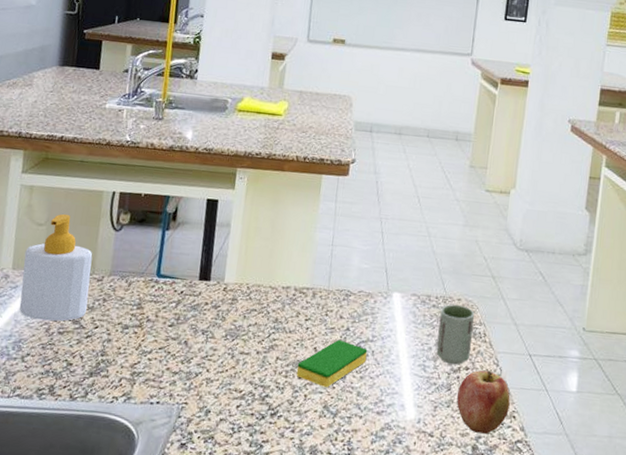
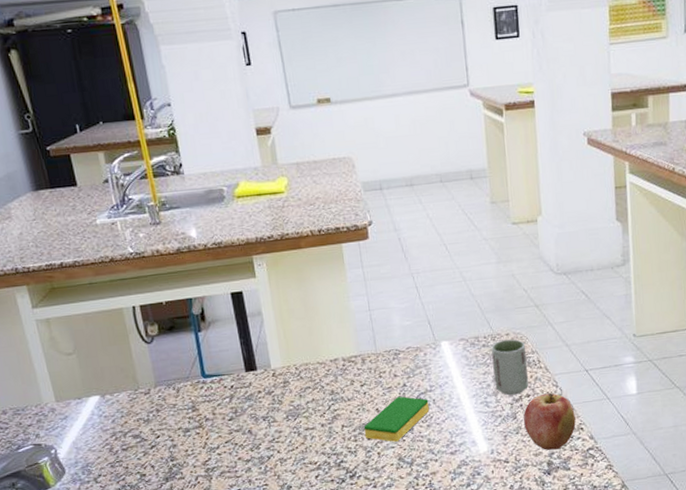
soap bottle: present [19,213,93,321] -> none [63,338,143,443]

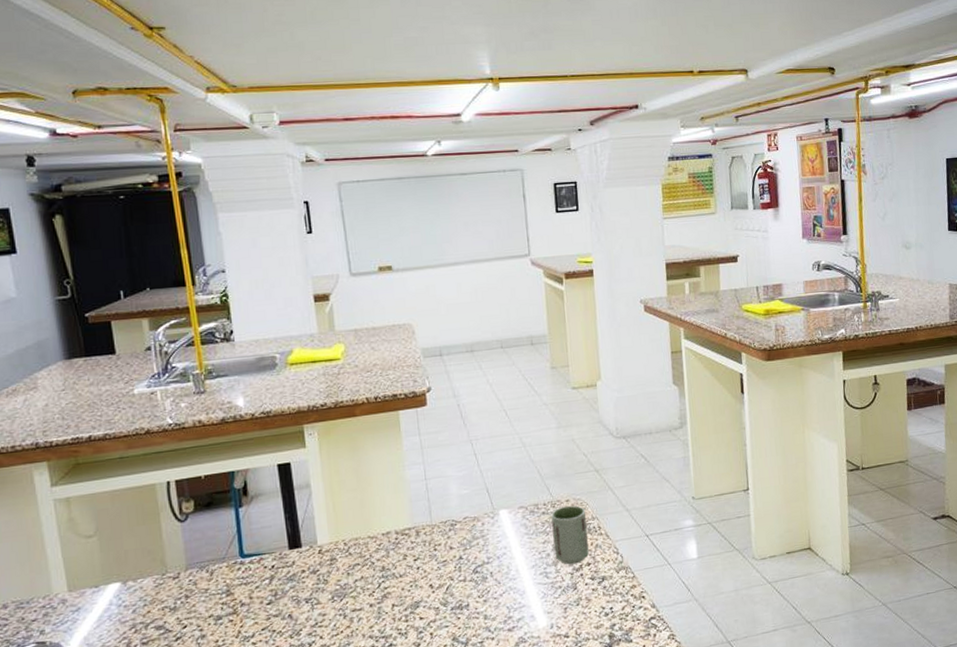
dish sponge: present [363,396,430,442] -> none [416,569,487,621]
apple: present [523,393,576,450] -> none [584,560,638,622]

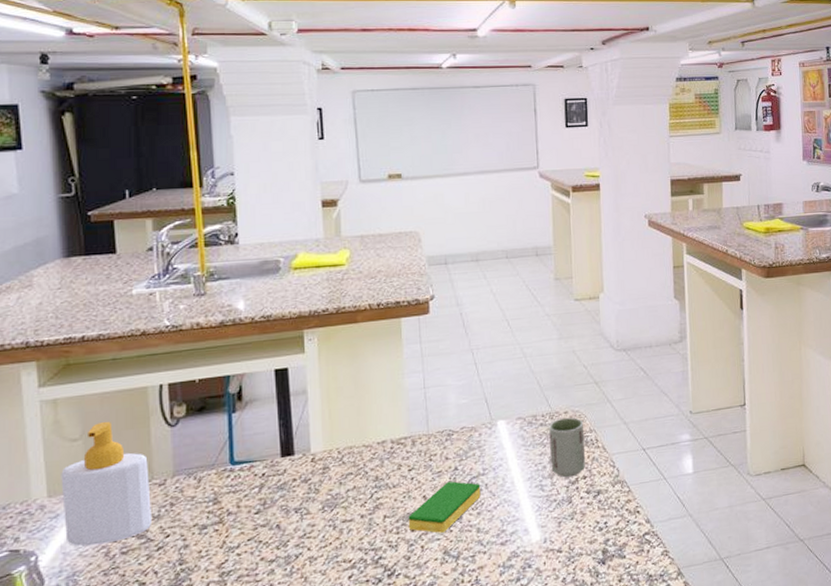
soap bottle: none [79,518,169,638] -> present [61,421,151,546]
dish sponge: none [416,569,487,621] -> present [408,481,481,533]

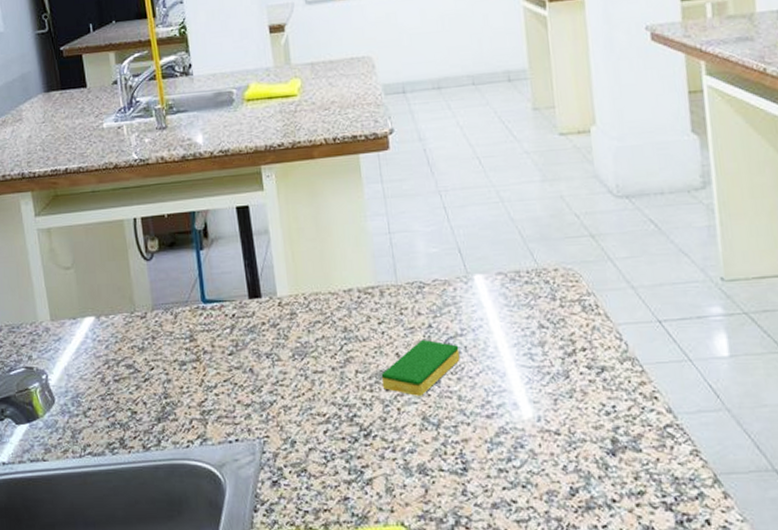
soap bottle: present [61,421,151,546] -> none [59,251,137,371]
cup: present [549,417,586,478] -> none [536,275,584,348]

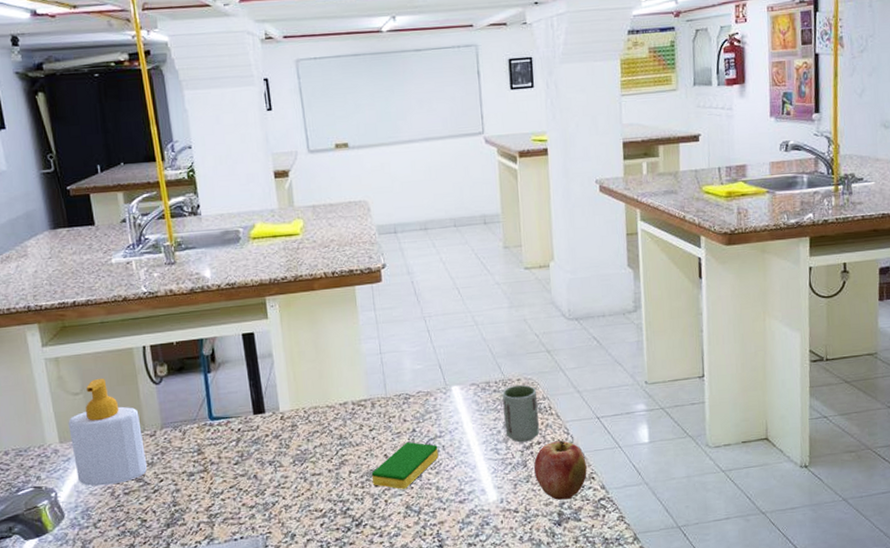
soap bottle: none [59,251,137,371] -> present [68,378,147,486]
cup: none [536,275,584,348] -> present [502,384,540,443]
apple: none [578,347,648,423] -> present [534,440,587,500]

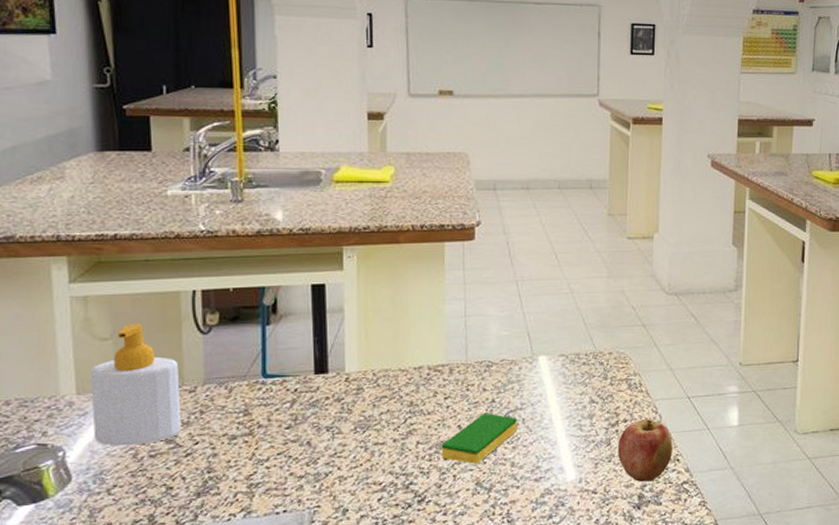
cup: present [502,384,540,443] -> none [591,358,629,420]

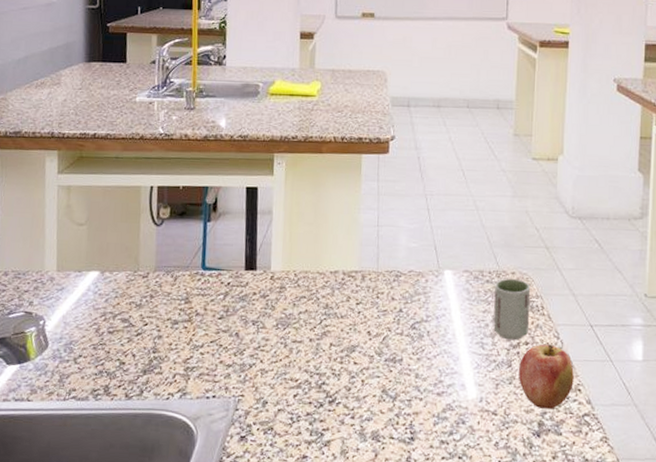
soap bottle: present [90,323,181,446] -> none [67,212,136,321]
dish sponge: present [441,412,517,464] -> none [351,321,423,371]
cup: none [591,358,629,420] -> present [493,278,531,341]

